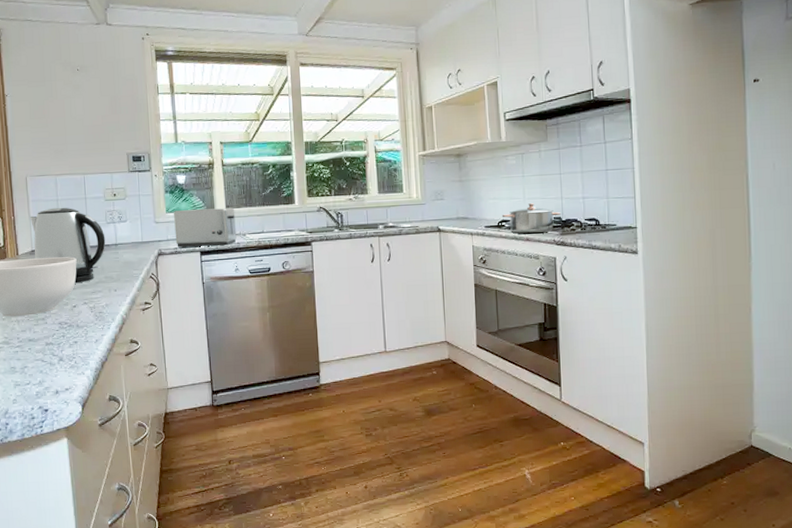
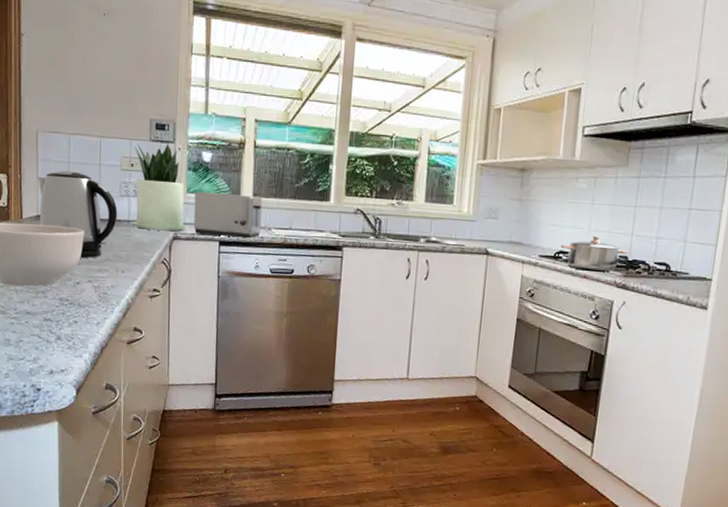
planter: none [115,172,171,250] -> present [131,143,189,232]

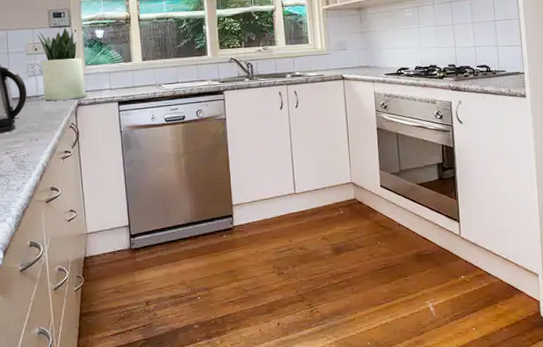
toaster: present [193,192,263,239] -> none [93,60,153,99]
cooking pot: present [560,236,628,273] -> none [400,52,455,81]

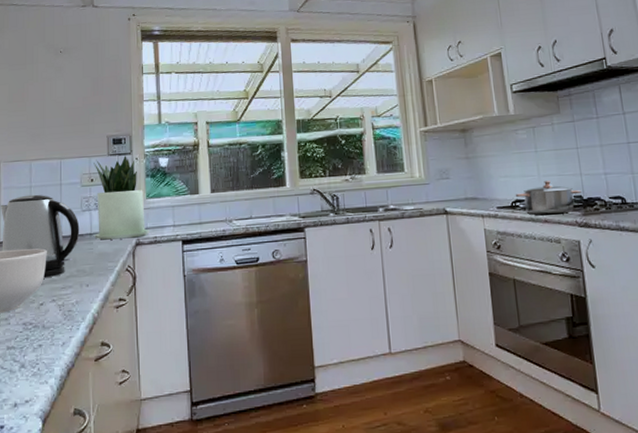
cooking pot: none [400,52,455,81] -> present [515,181,581,215]

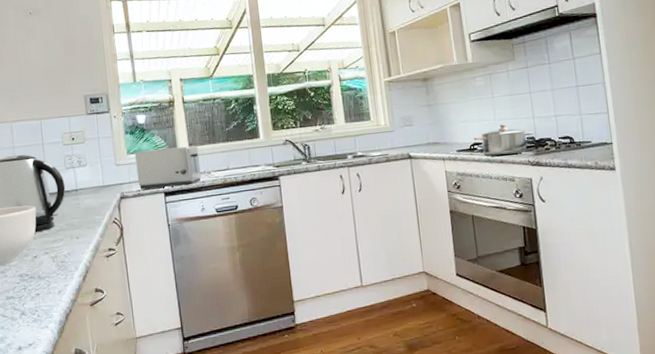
planter: present [93,155,150,240] -> none [73,114,133,196]
toaster: none [154,191,222,237] -> present [135,145,201,190]

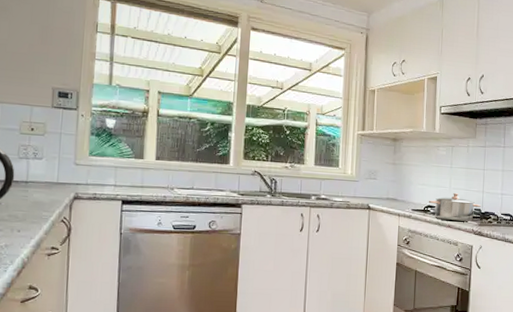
toaster: present [135,145,201,190] -> none [95,155,165,198]

